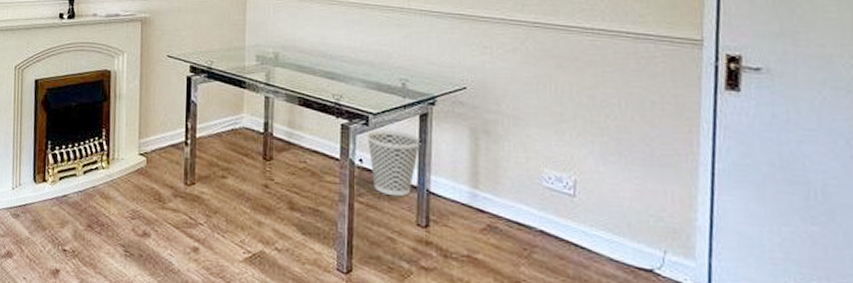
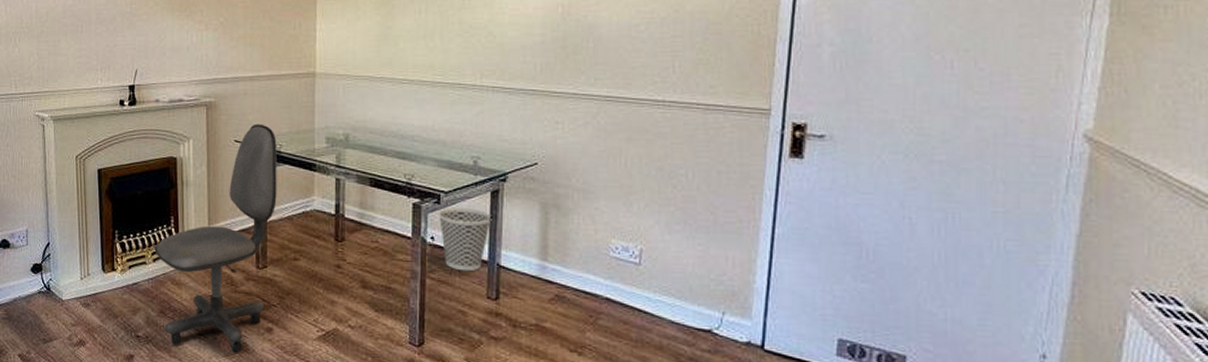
office chair: none [85,40,208,272] -> present [154,124,277,353]

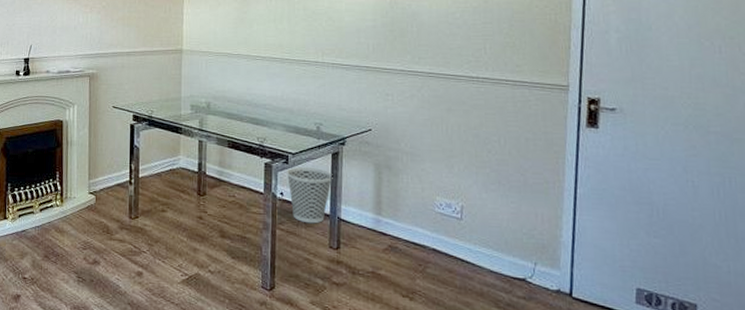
office chair: present [154,124,277,353] -> none [41,92,149,294]

